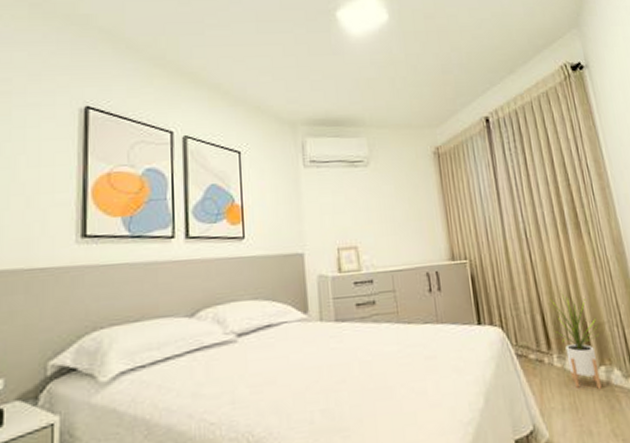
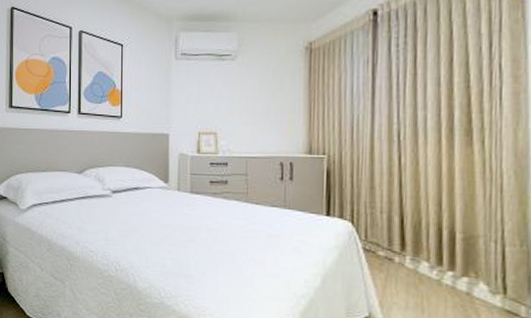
house plant: present [547,290,602,389] -> none [410,196,472,297]

